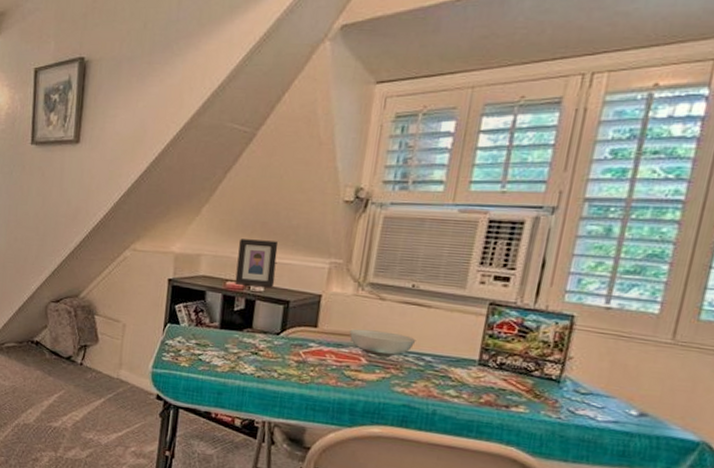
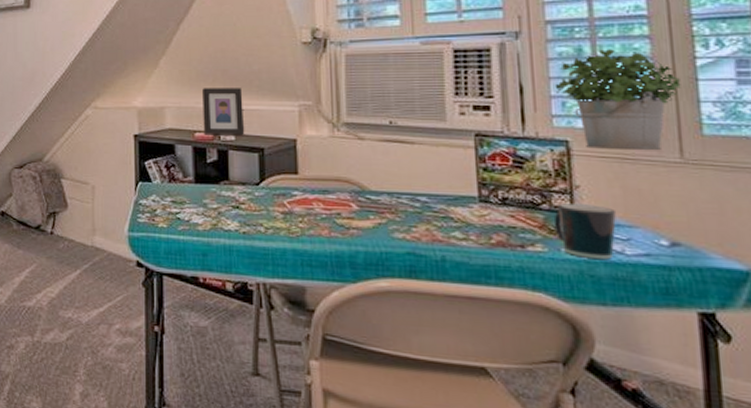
bowl: present [349,329,416,358] -> none [333,172,406,201]
mug: none [539,372,599,424] -> present [553,204,616,260]
potted plant: none [575,231,695,332] -> present [554,49,681,151]

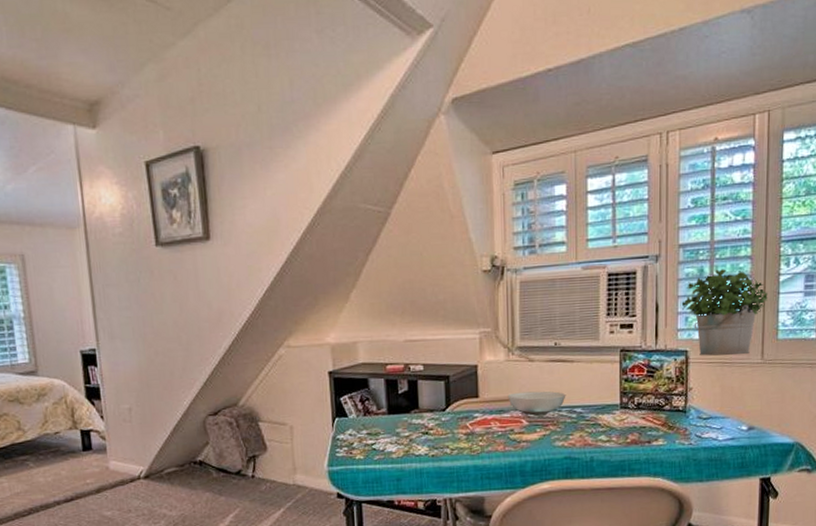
picture frame: present [203,88,244,135] -> none [392,318,431,367]
bowl: none [333,172,406,201] -> present [507,391,566,416]
mug: present [553,204,616,260] -> none [672,403,715,447]

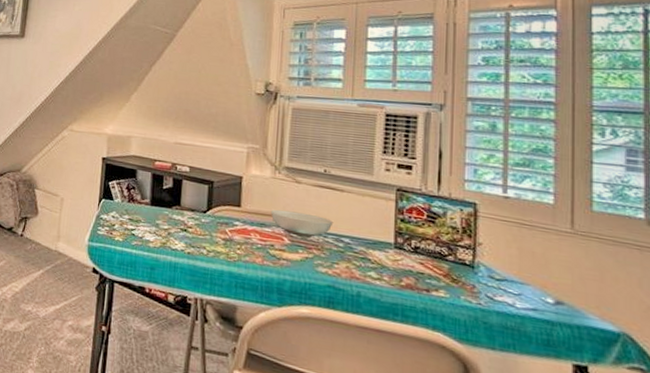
potted plant: present [681,269,768,356] -> none [469,127,577,221]

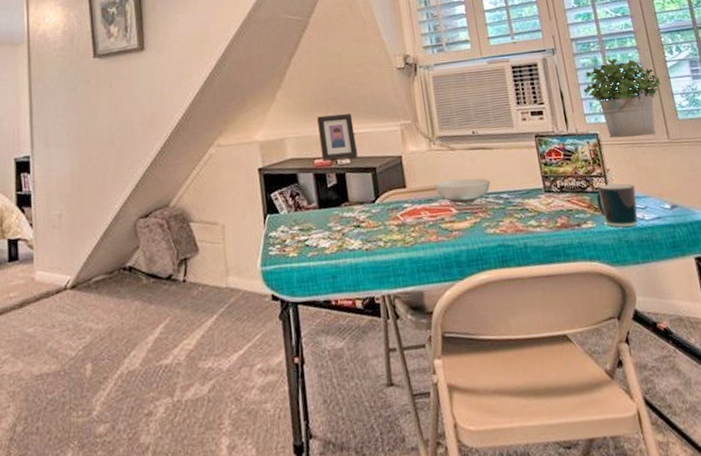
picture frame: none [163,123,200,168] -> present [317,113,357,161]
mug: none [456,257,511,310] -> present [596,183,638,227]
potted plant: none [469,127,577,221] -> present [583,58,661,139]

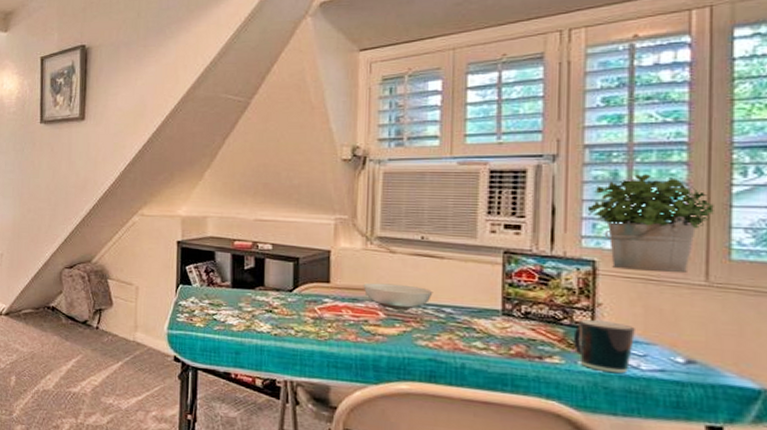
picture frame: present [317,113,357,161] -> none [242,200,282,245]

